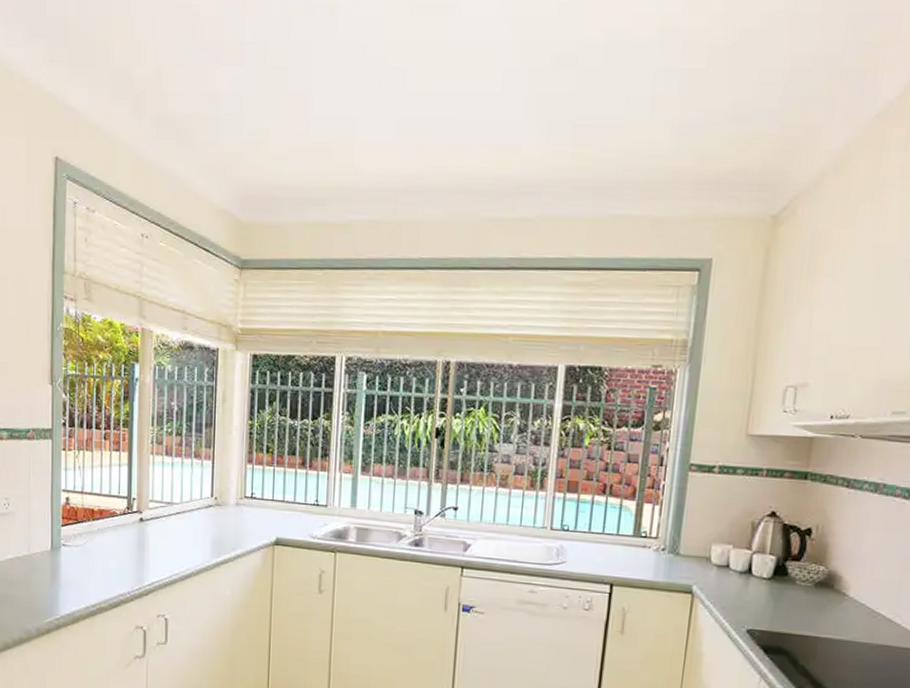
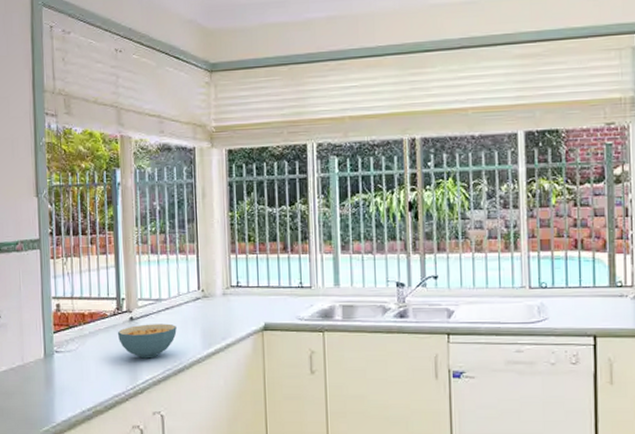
cereal bowl: none [126,526,187,562] -> present [117,323,177,359]

